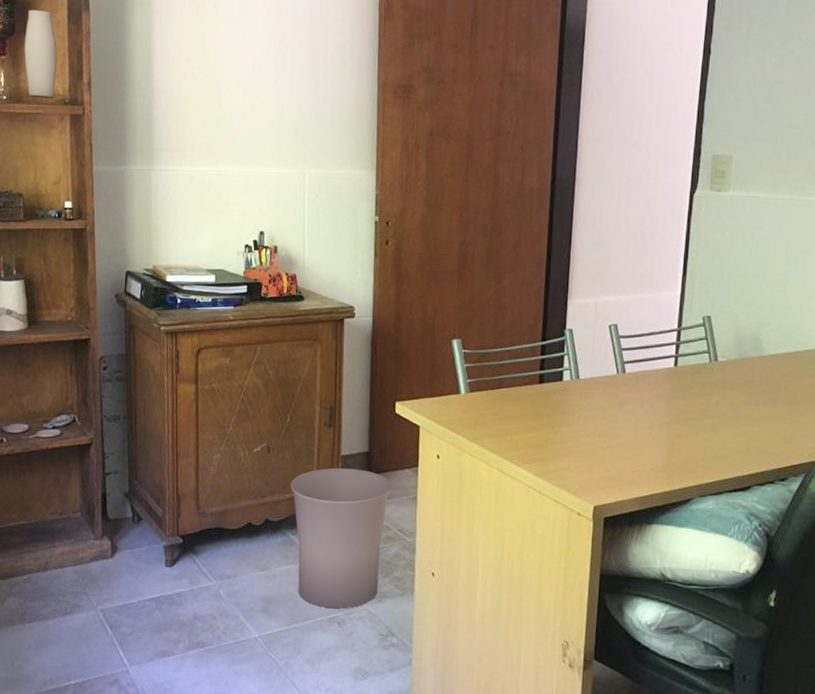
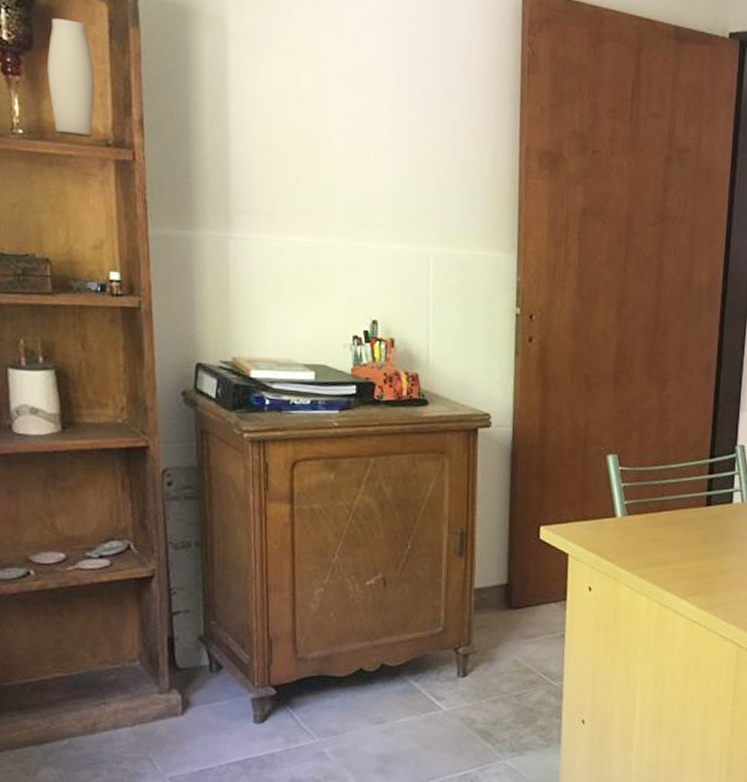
waste bin: present [291,468,392,609] -> none [412,603,536,764]

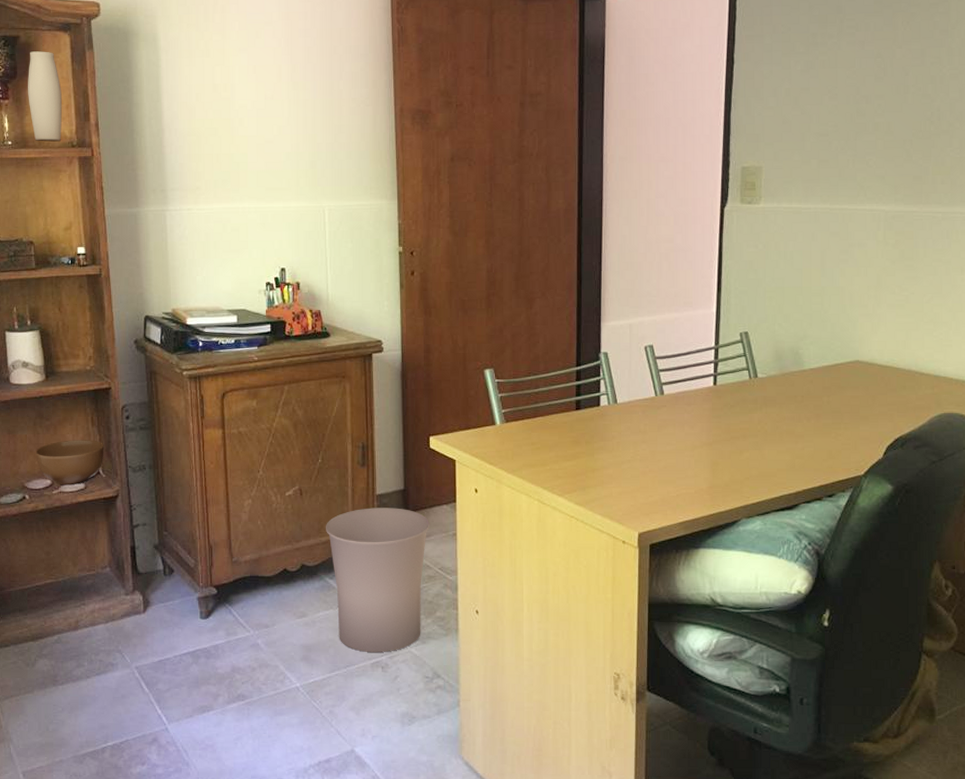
bowl: none [43,506,138,560] -> present [34,440,104,484]
waste bin: none [412,603,536,764] -> present [326,508,430,652]

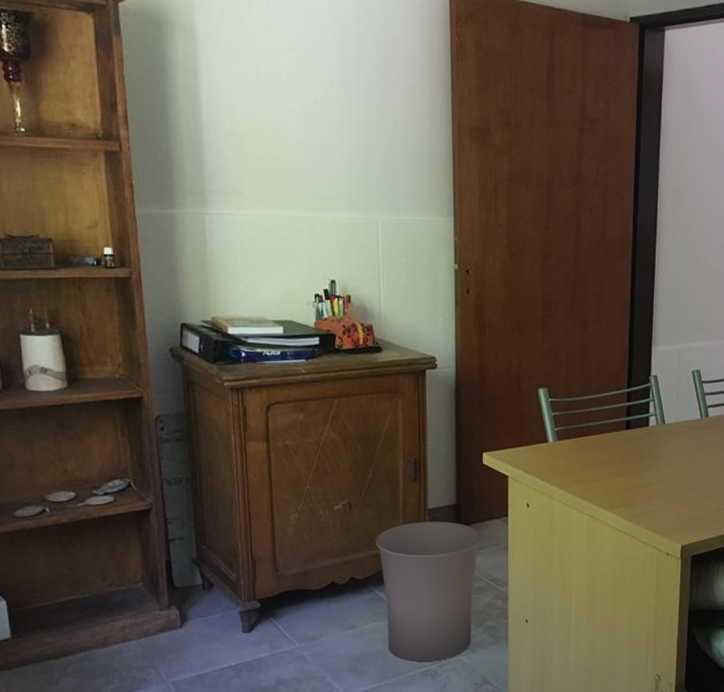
vase: present [28,51,62,142] -> none [44,31,85,132]
bowl: present [34,440,104,484] -> none [55,451,136,497]

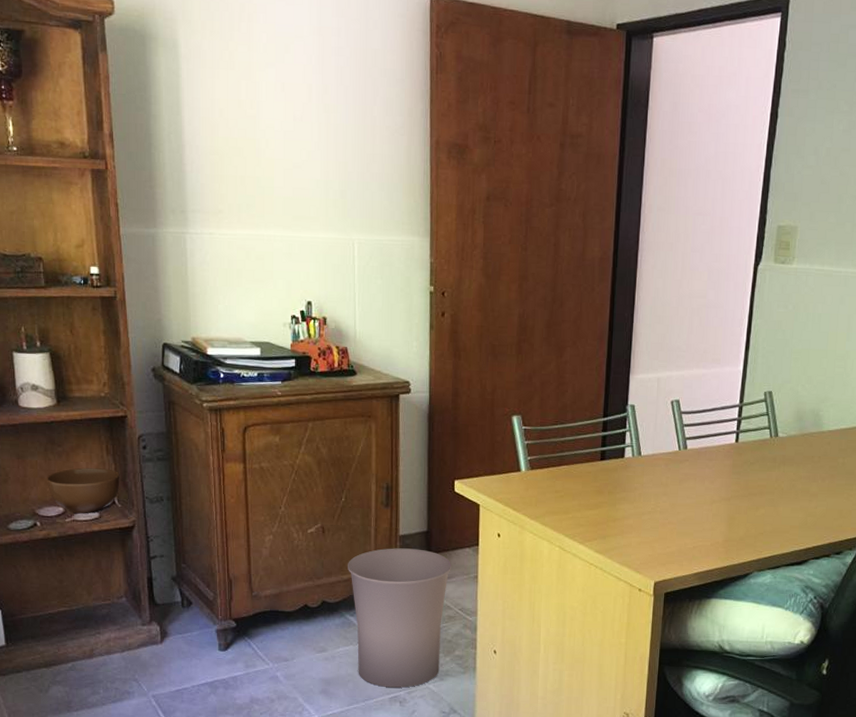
bowl: none [55,451,136,497] -> present [46,467,120,513]

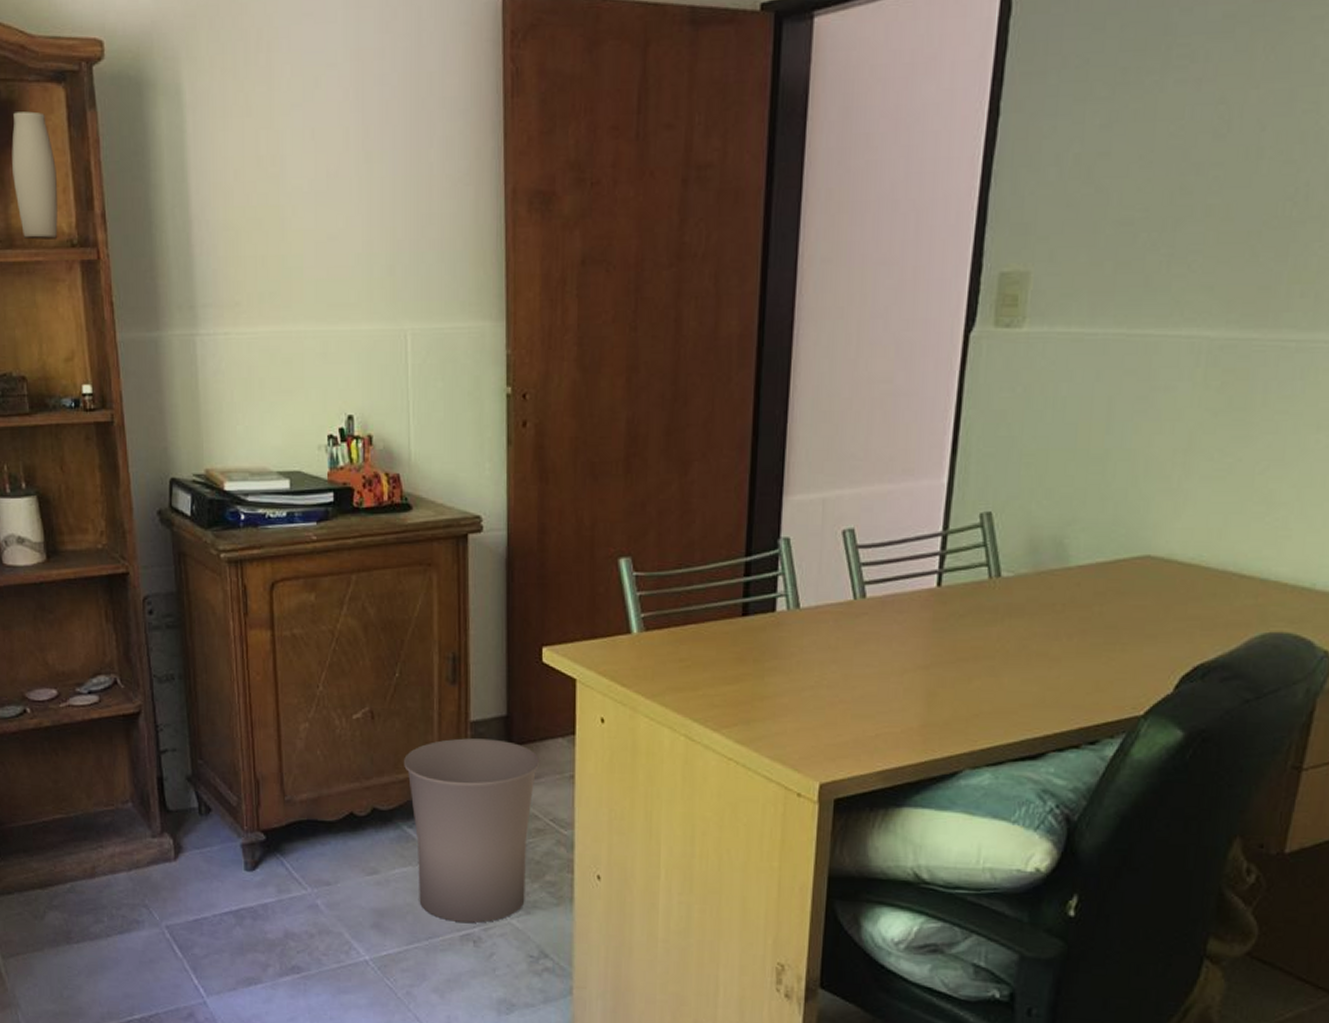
vase: none [34,48,72,151] -> present [12,111,58,240]
bowl: present [46,467,120,513] -> none [35,639,122,696]

